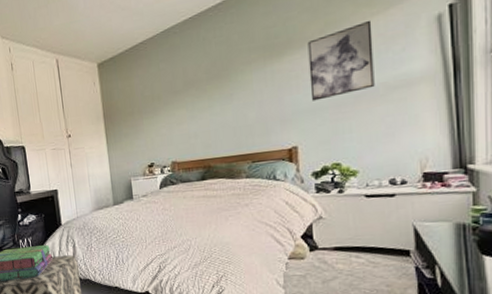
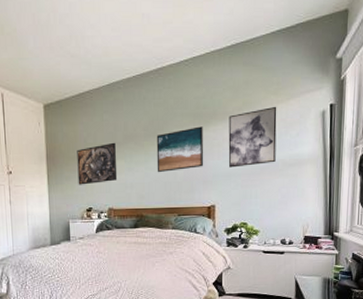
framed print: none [134,91,180,141] -> present [77,142,118,185]
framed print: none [220,59,279,118] -> present [156,126,203,173]

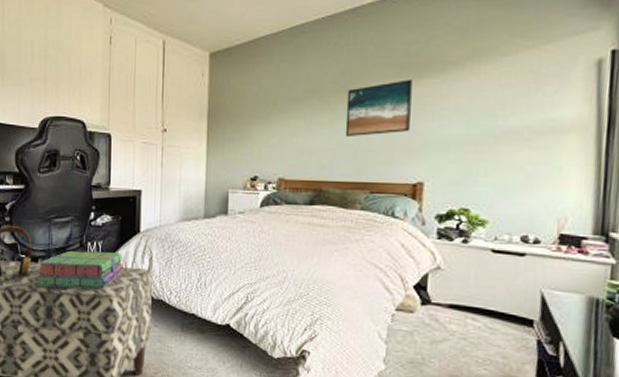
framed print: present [77,142,118,185] -> none [243,98,294,148]
wall art: present [228,106,277,168] -> none [446,53,525,134]

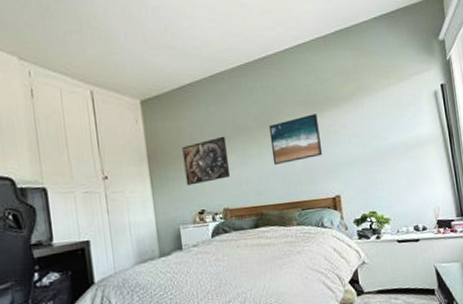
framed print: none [243,98,294,148] -> present [182,136,231,186]

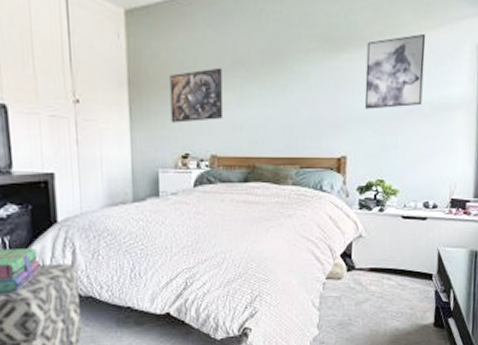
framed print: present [268,113,322,166] -> none [275,53,335,112]
wall art: none [342,89,396,154] -> present [364,33,426,109]

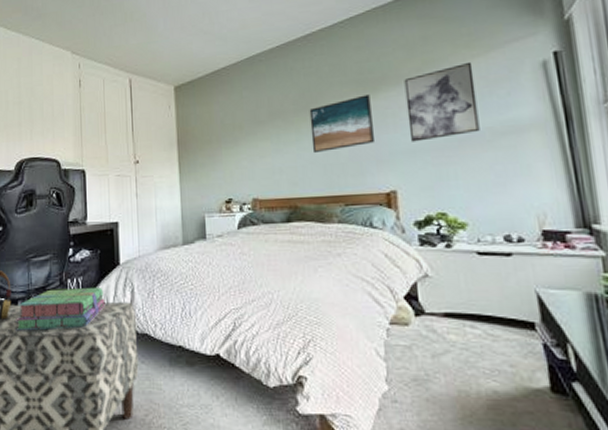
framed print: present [170,67,224,123] -> none [212,121,263,173]
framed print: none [275,53,335,112] -> present [309,94,374,154]

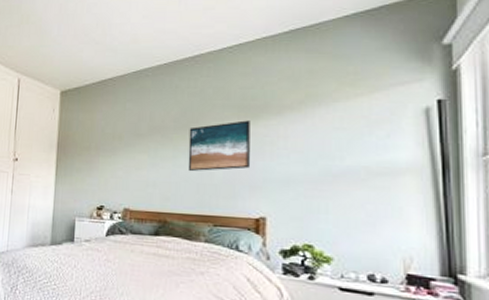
wall art: present [404,61,480,142] -> none [285,100,356,172]

